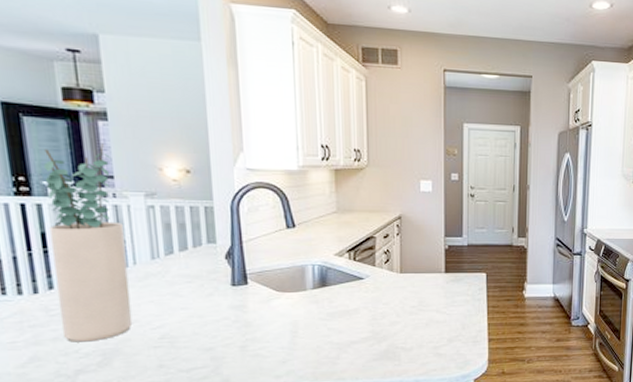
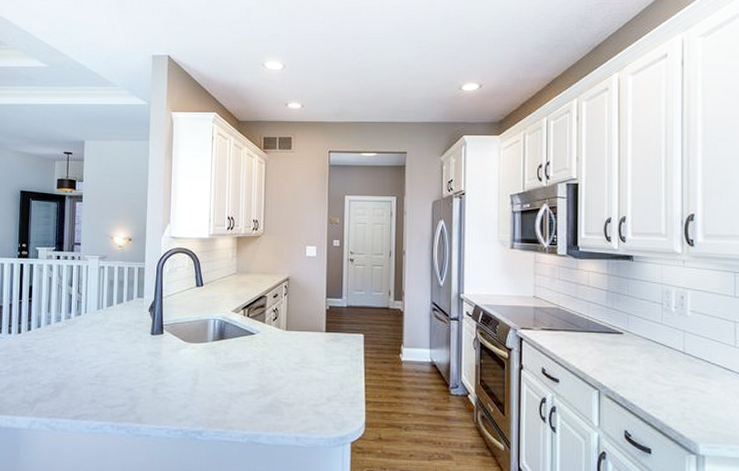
vase: present [43,143,133,342] -> none [31,219,82,375]

